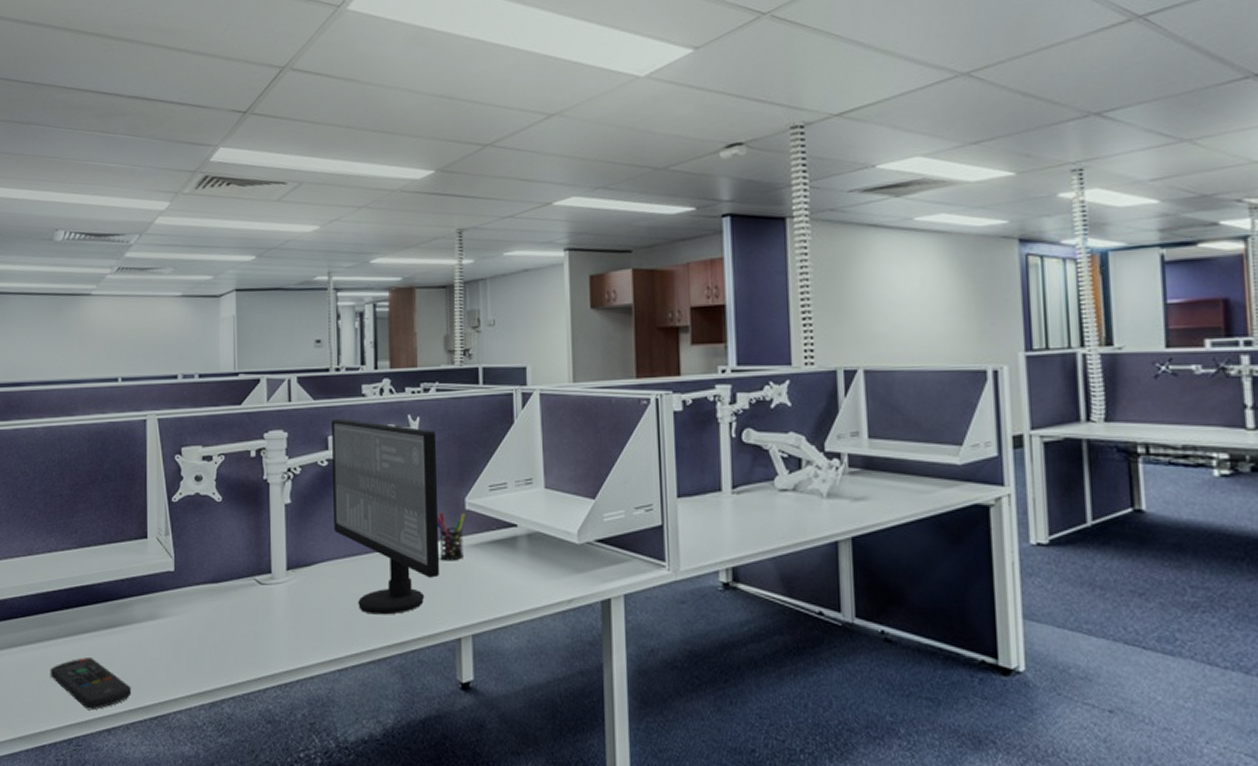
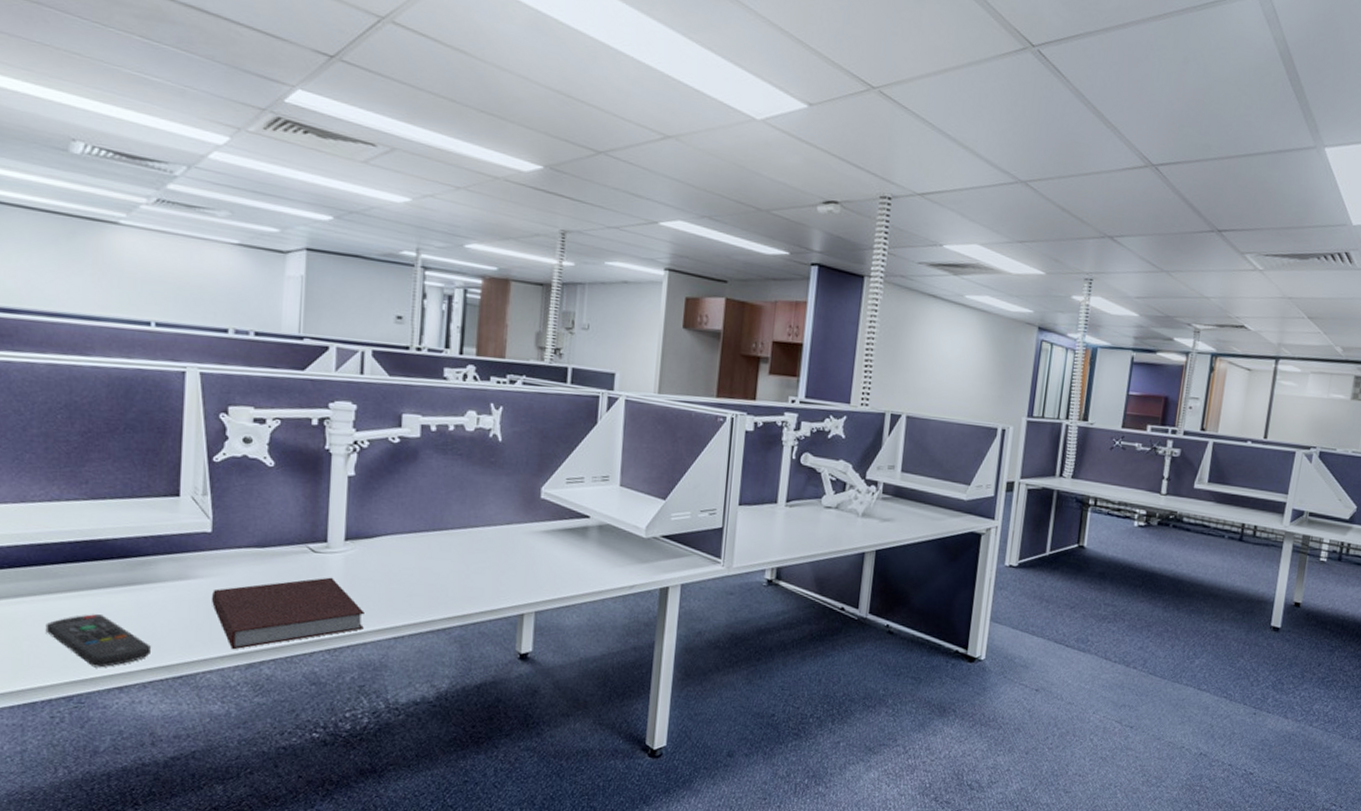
notebook: none [178,609,310,689] -> present [212,577,365,650]
computer monitor: present [332,419,440,615] -> none [401,398,519,589]
pen holder: present [437,512,465,561] -> none [510,498,540,544]

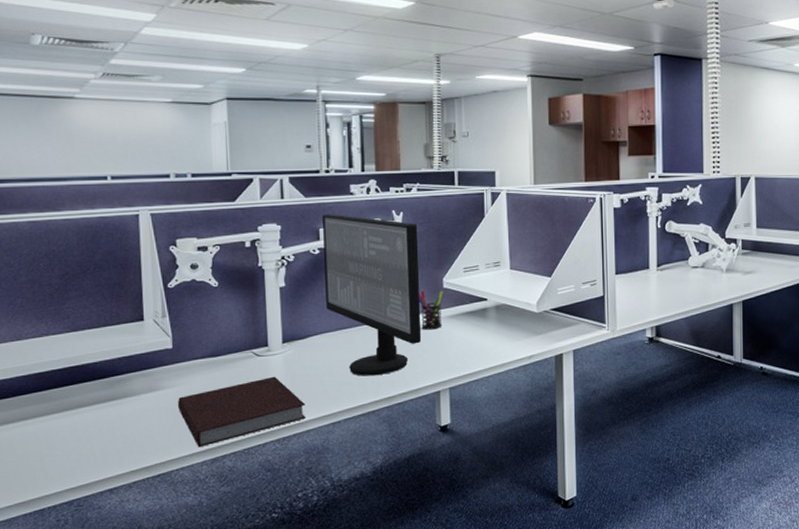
remote control: present [45,614,151,668] -> none [46,429,132,475]
computer monitor: none [401,398,519,589] -> present [323,214,422,376]
pen holder: none [510,498,540,544] -> present [419,290,443,330]

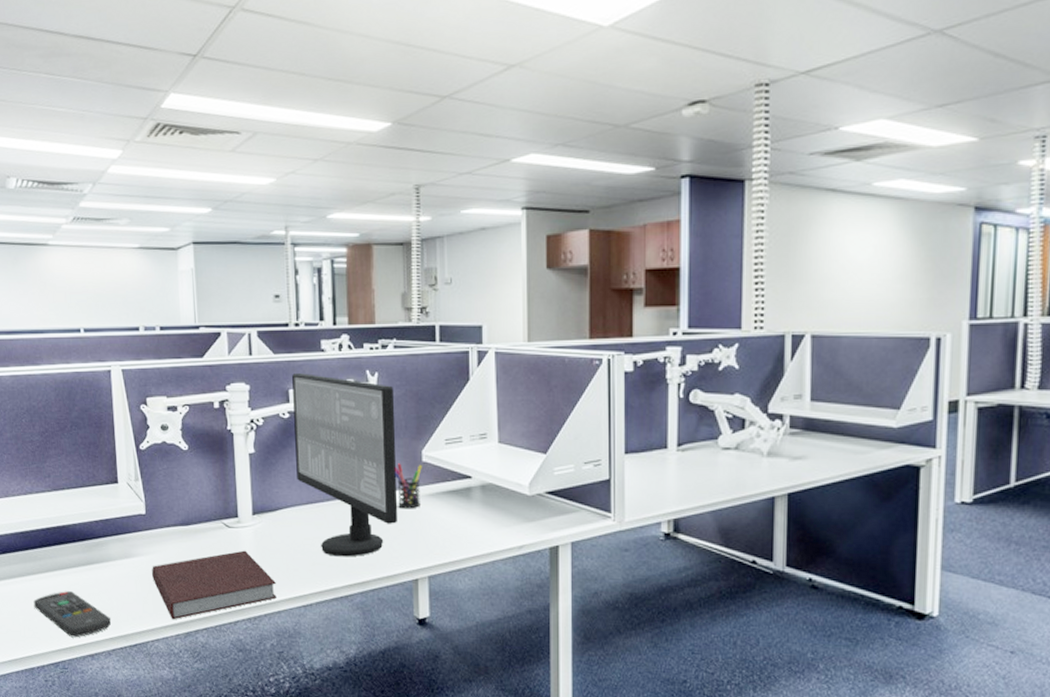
remote control: none [46,429,132,475] -> present [33,591,111,638]

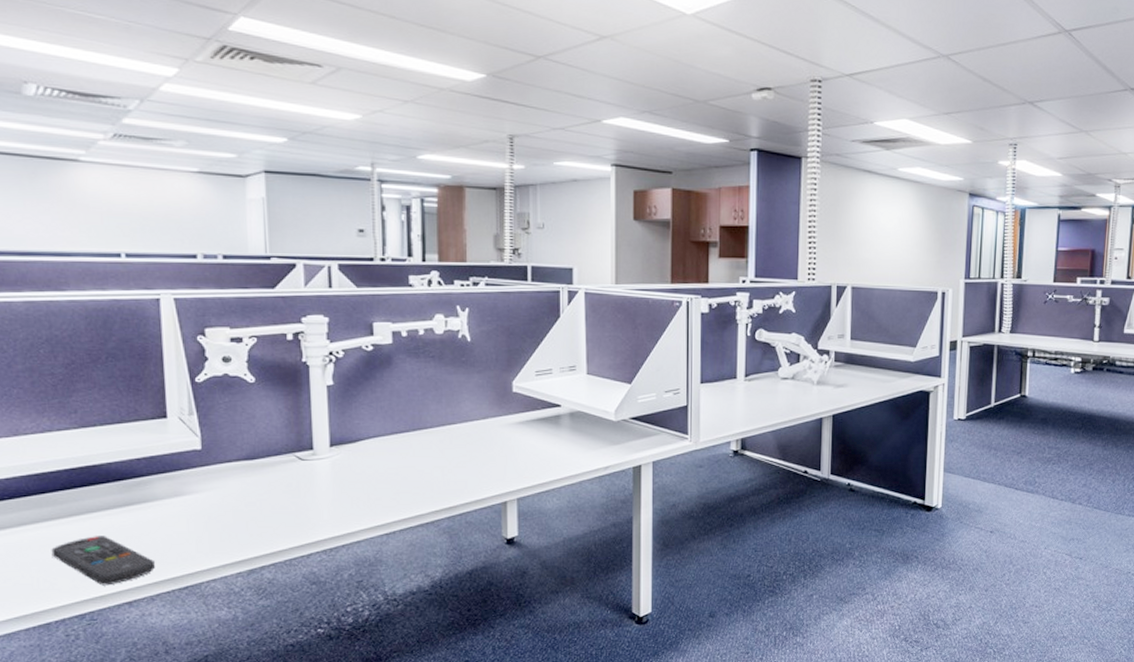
notebook: present [152,550,277,620] -> none [208,482,356,558]
computer monitor: present [292,373,398,557] -> none [377,307,488,484]
pen holder: present [395,463,422,509] -> none [485,394,512,436]

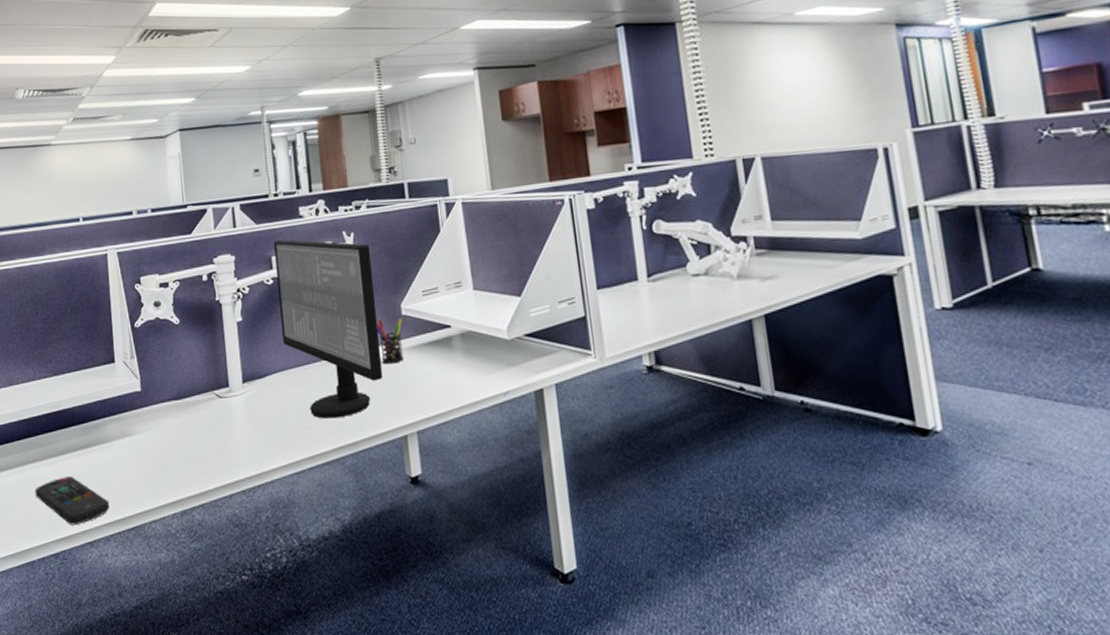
computer monitor: none [377,307,488,484] -> present [274,240,384,419]
pen holder: none [485,394,512,436] -> present [377,319,404,364]

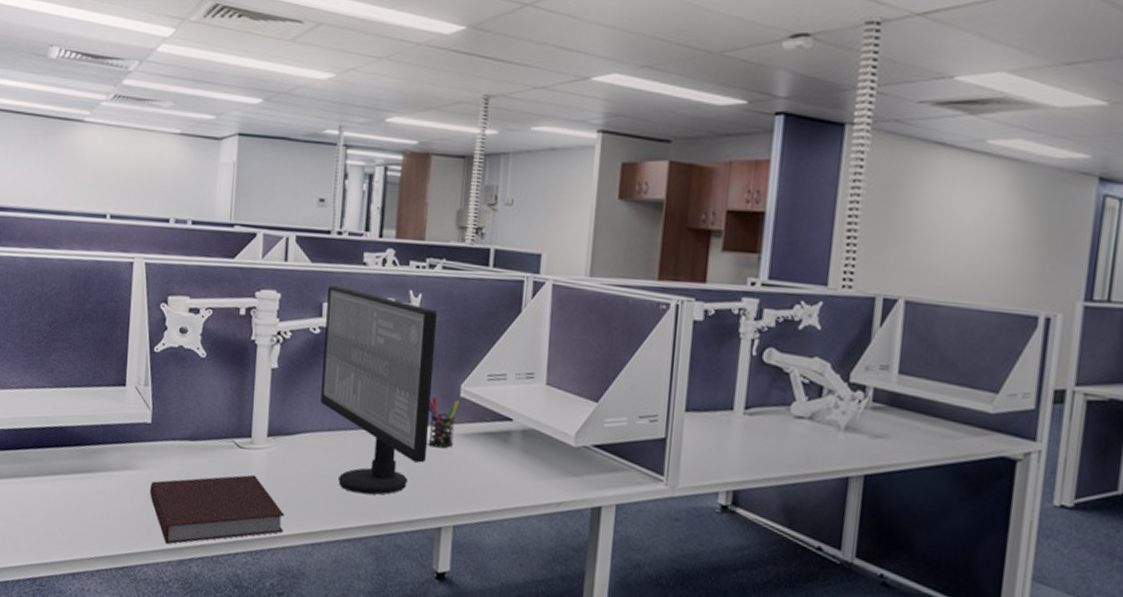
remote control: present [35,477,109,526] -> none [17,499,98,553]
notebook: none [148,420,270,499] -> present [150,474,284,545]

